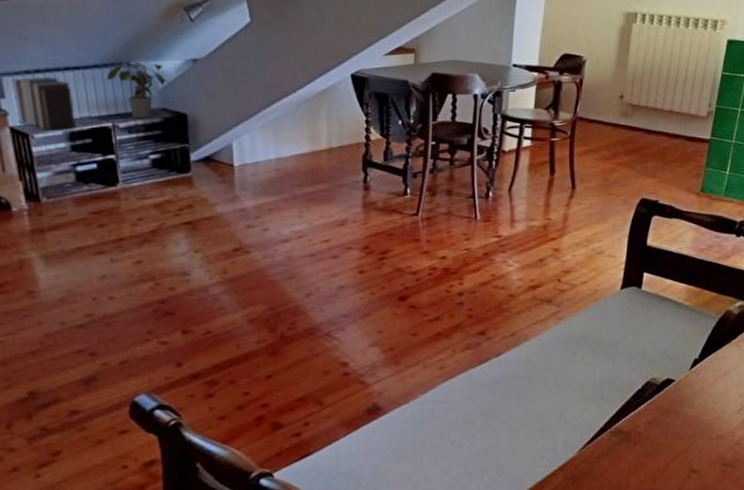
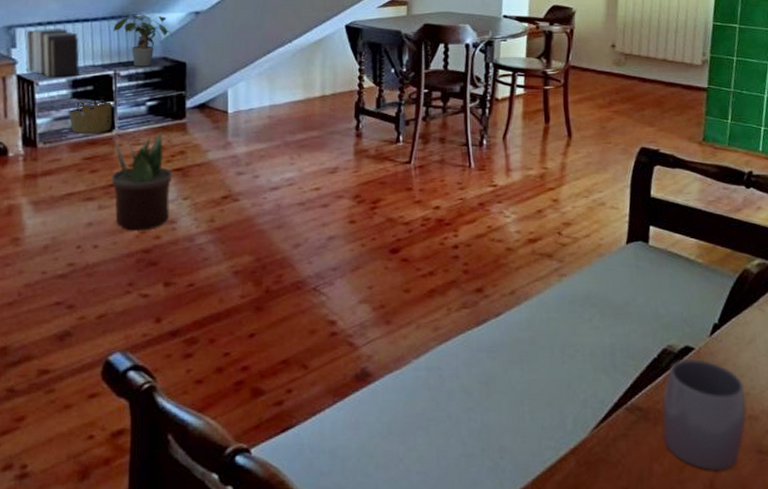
basket: none [69,150,116,189] -> present [69,97,112,135]
planter: none [116,184,183,282] -> present [111,130,173,230]
mug: none [641,389,716,481] -> present [662,359,747,471]

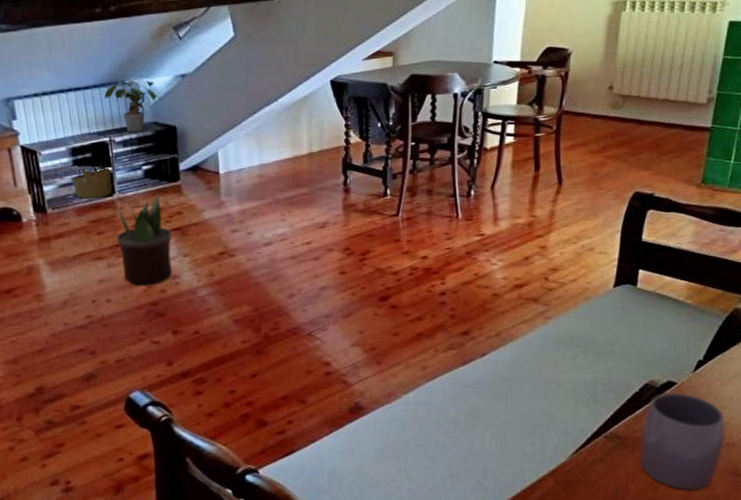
books: present [25,28,80,78] -> none [23,98,77,147]

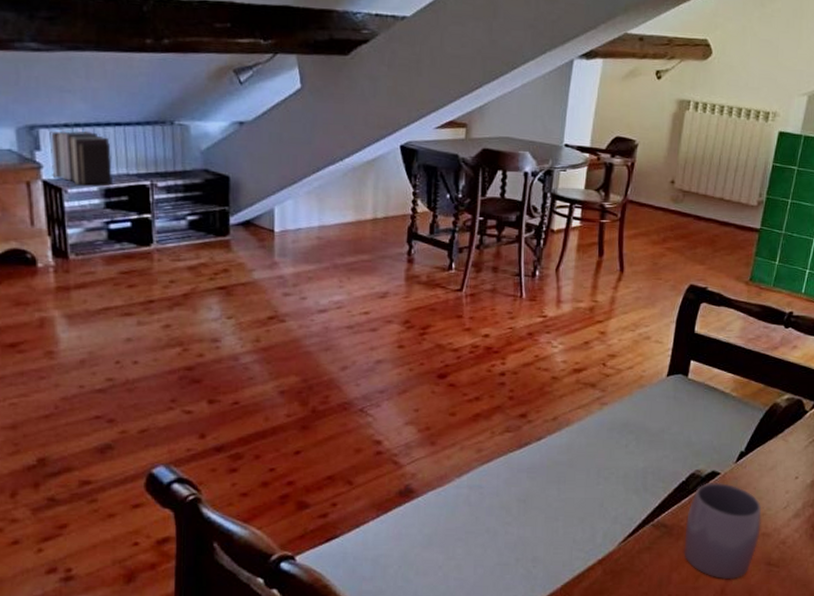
books: none [23,98,77,147] -> present [49,130,112,186]
basket: present [71,163,113,199] -> none [102,208,150,248]
potted plant: present [104,79,161,132] -> none [149,121,215,178]
planter: present [113,193,173,285] -> none [150,247,216,347]

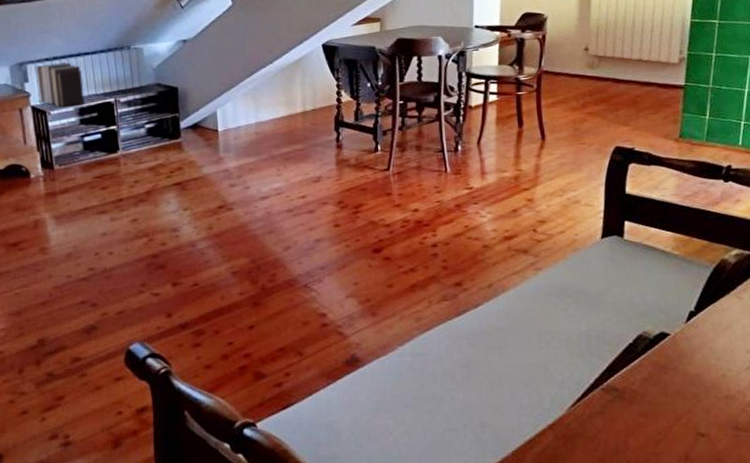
mug: present [684,483,762,580] -> none [637,344,723,445]

